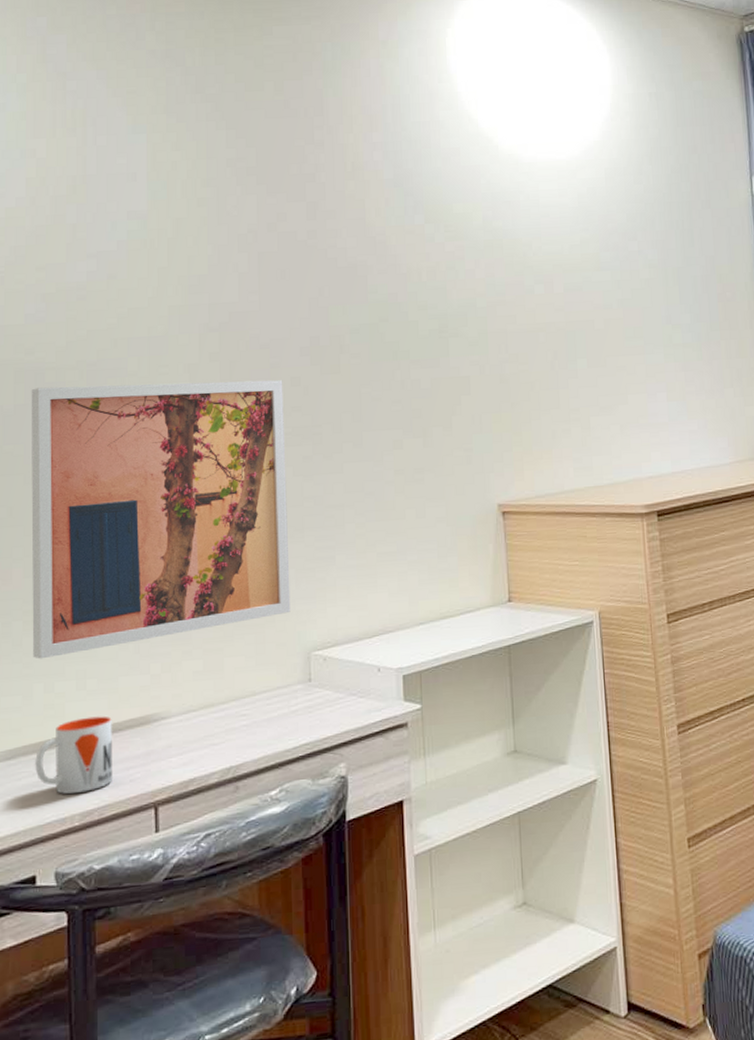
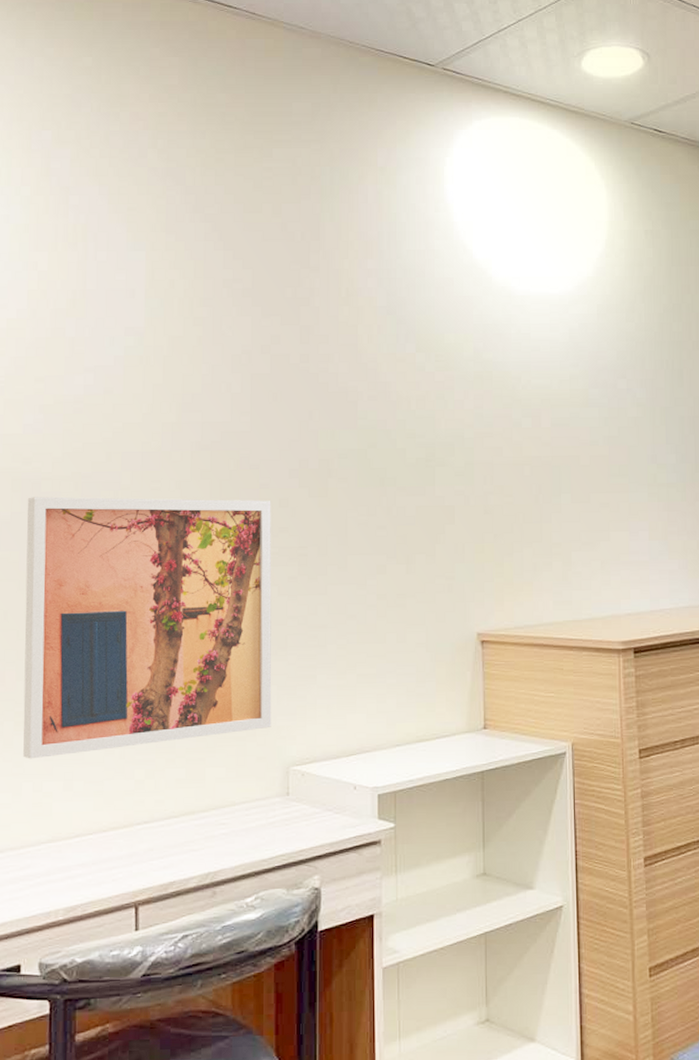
mug: present [35,716,112,794] -> none [22,817,97,889]

